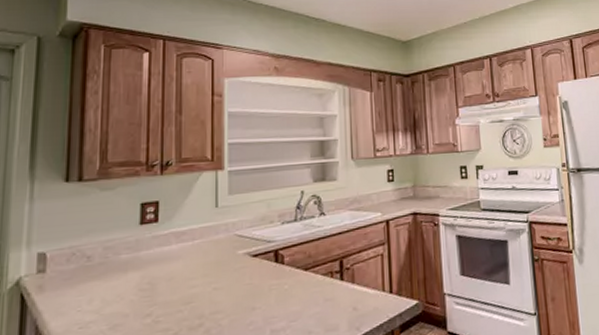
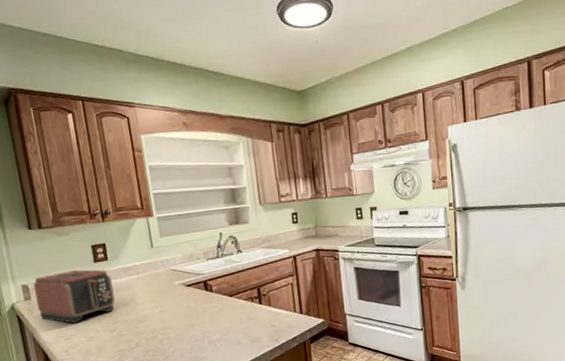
toaster: none [52,233,158,305] -> present [34,269,115,323]

